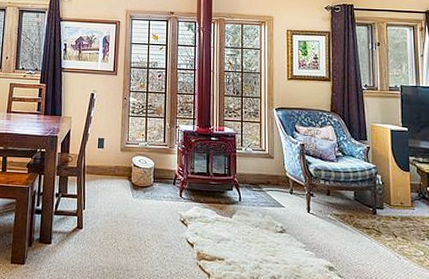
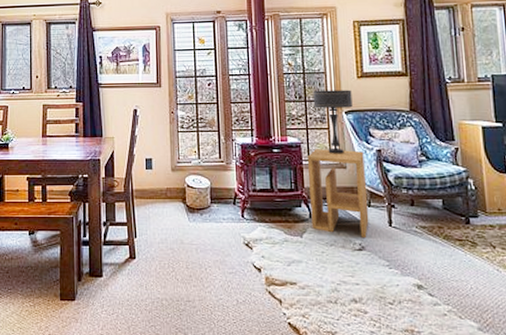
side table: none [240,140,291,222] -> present [307,149,369,239]
table lamp: none [249,88,282,146] -> present [313,90,353,154]

